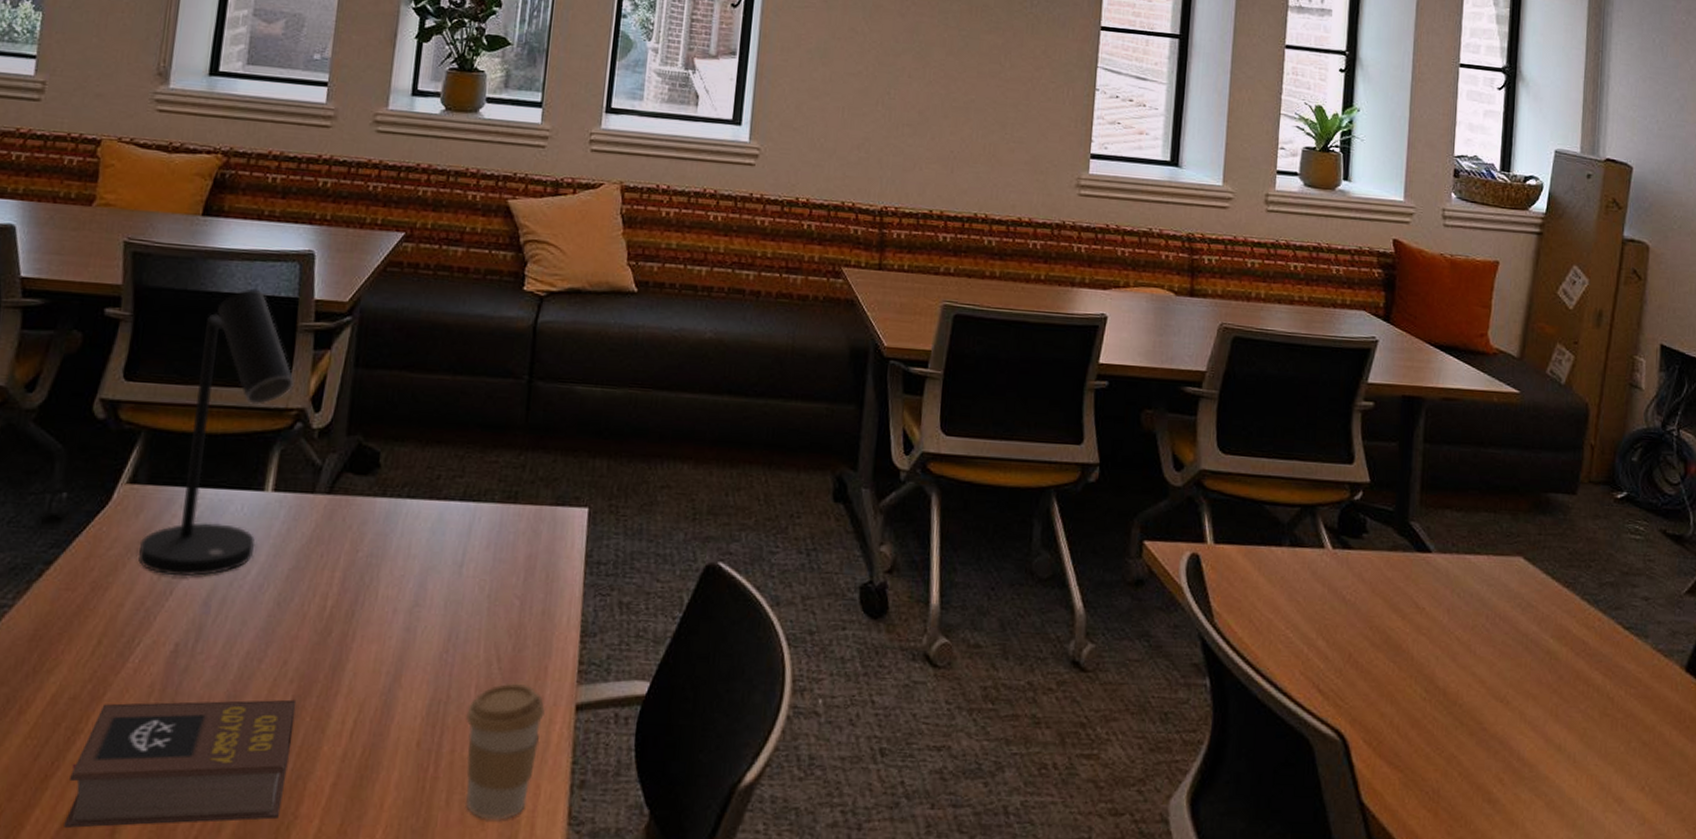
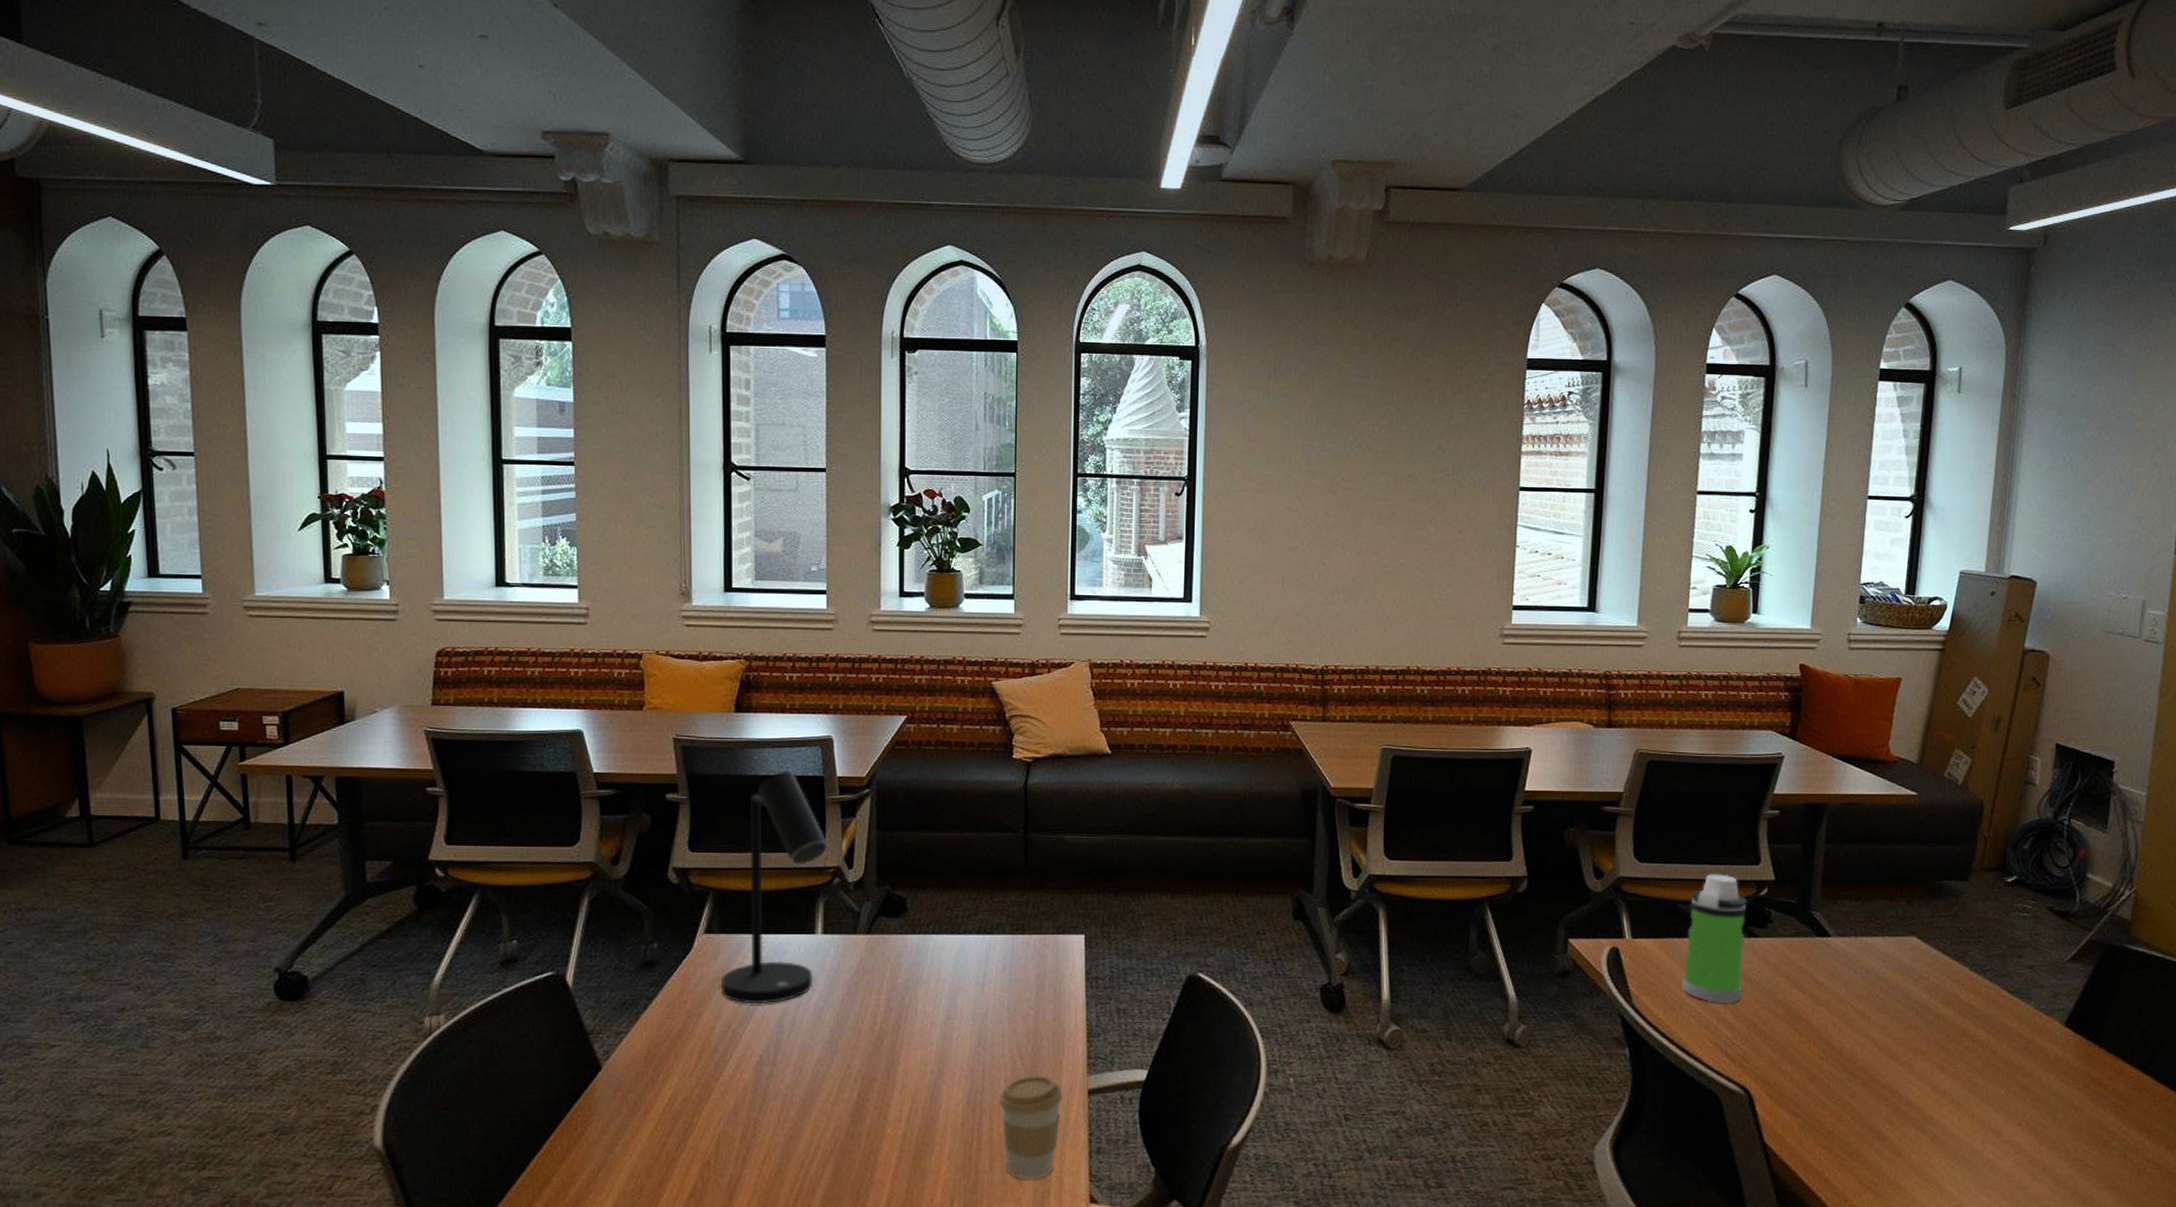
book: present [64,699,297,828] -> none [692,1094,862,1195]
water bottle: none [1268,471,1340,627] -> present [1681,874,1747,1004]

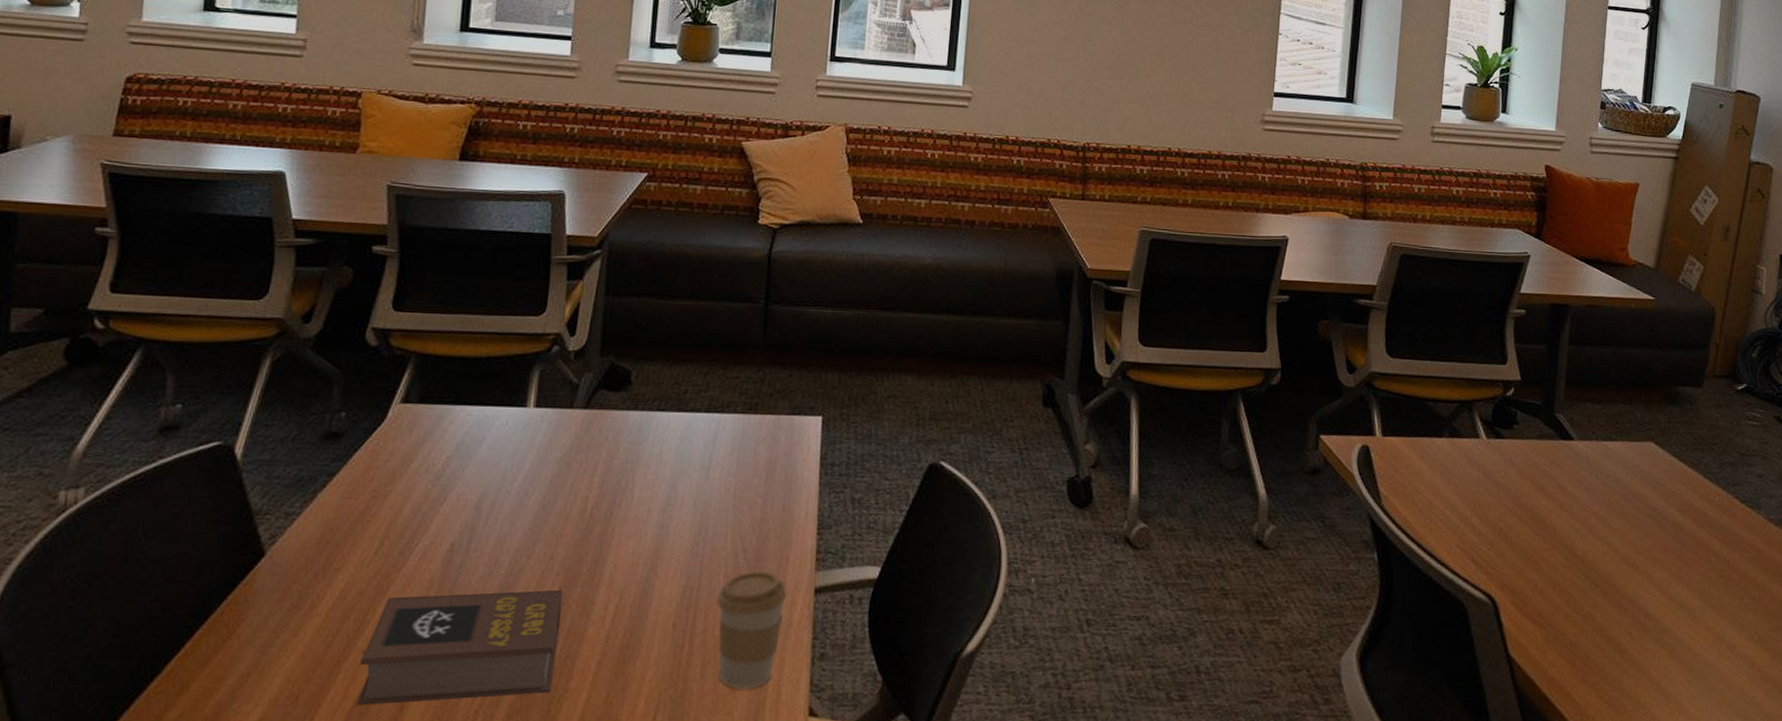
book: none [692,1094,862,1195] -> present [357,589,563,705]
desk lamp: present [721,772,830,1003] -> none [414,227,551,484]
water bottle: present [1681,874,1747,1004] -> none [1429,372,1494,507]

